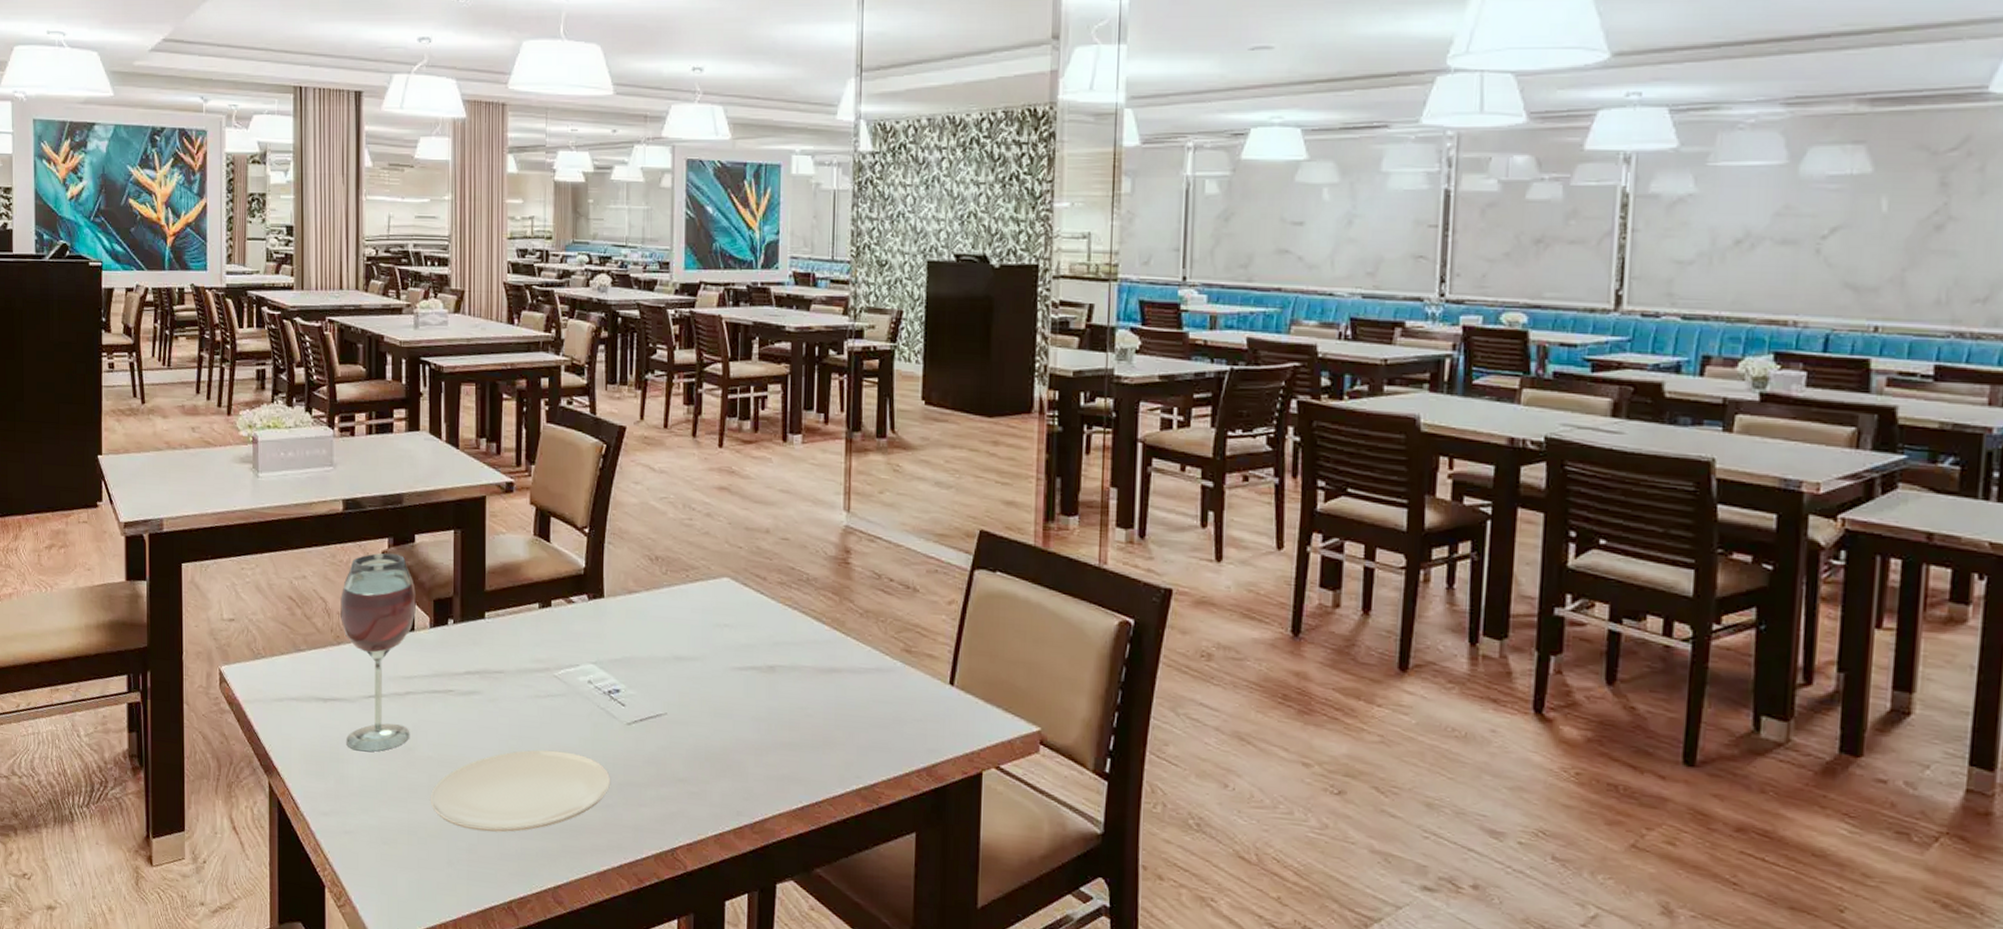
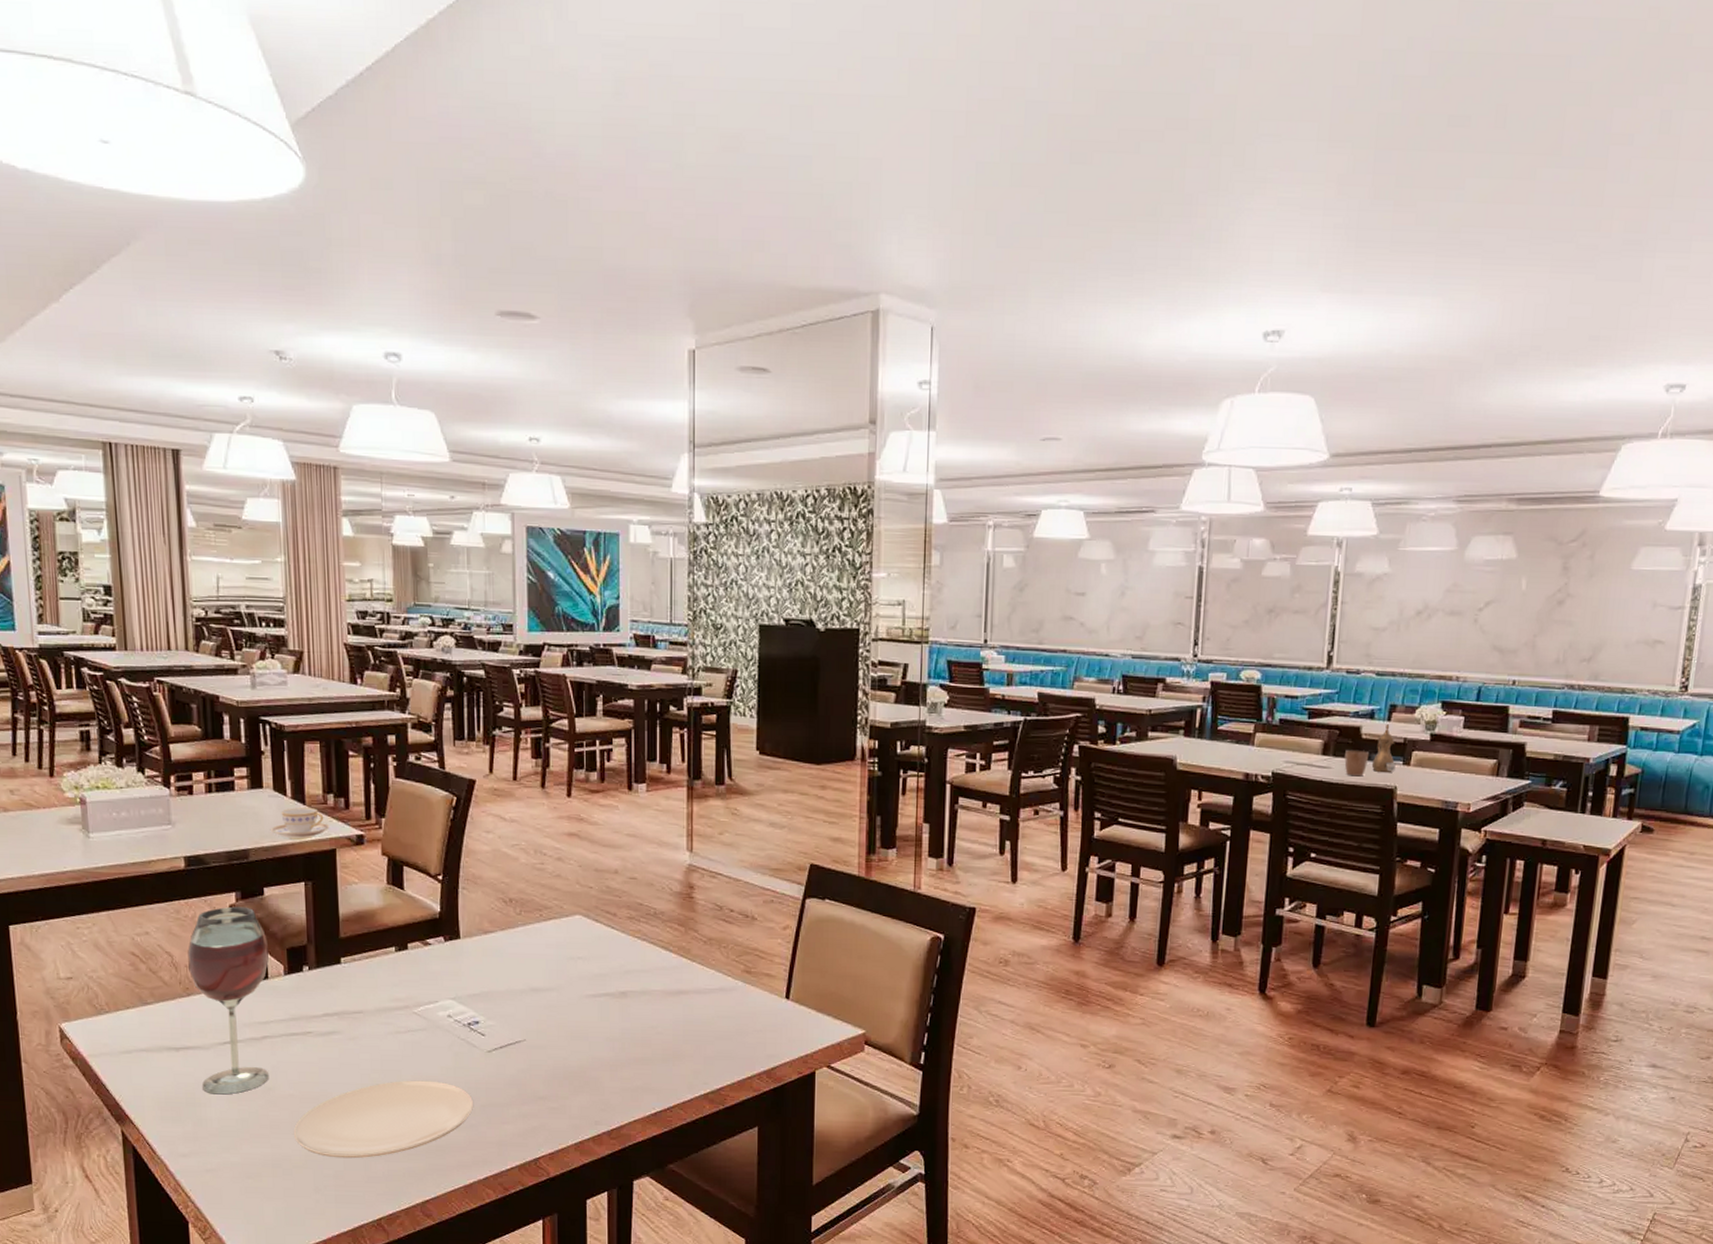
teacup: none [424,452,481,485] -> present [270,807,330,840]
cup: none [1642,410,1676,445] -> present [1344,749,1370,777]
teapot: none [1679,379,1715,441] -> present [1371,723,1397,772]

